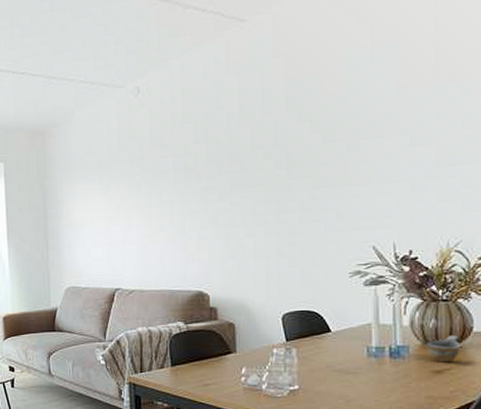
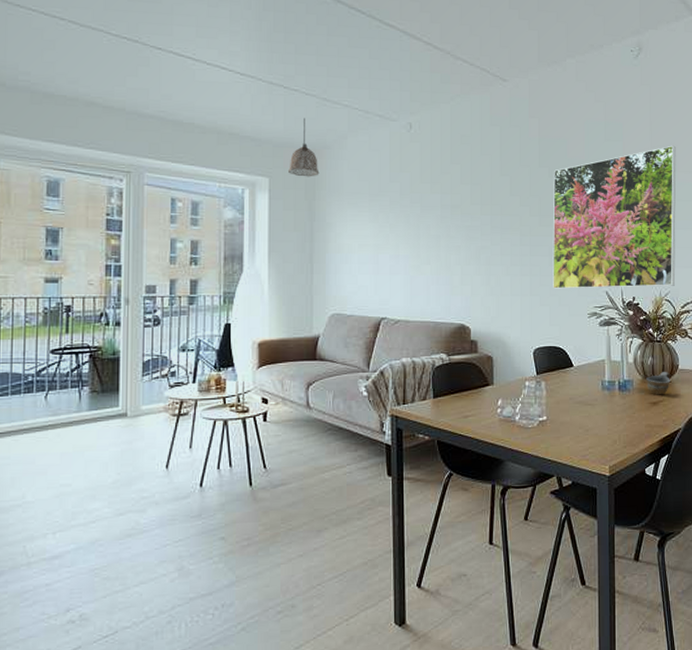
pendant lamp: none [21,99,50,158] -> present [289,117,320,177]
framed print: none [304,59,473,248] -> present [552,145,676,289]

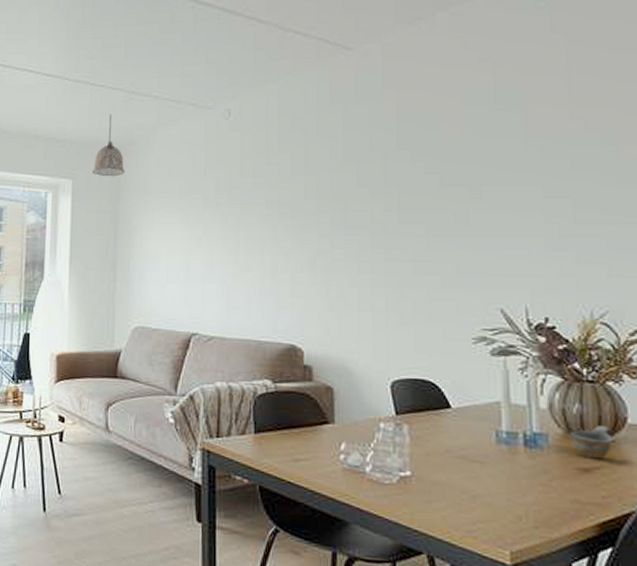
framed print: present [552,145,676,289] -> none [417,108,617,305]

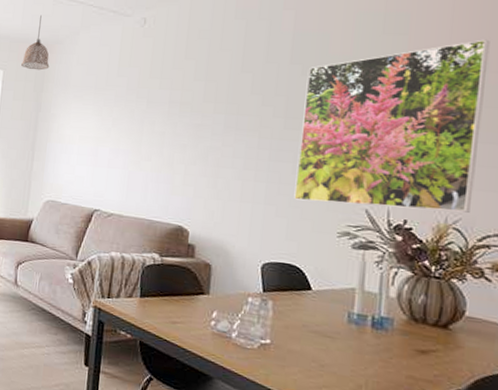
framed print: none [417,108,617,305] -> present [294,39,490,213]
cup: present [571,426,613,459] -> none [413,315,451,343]

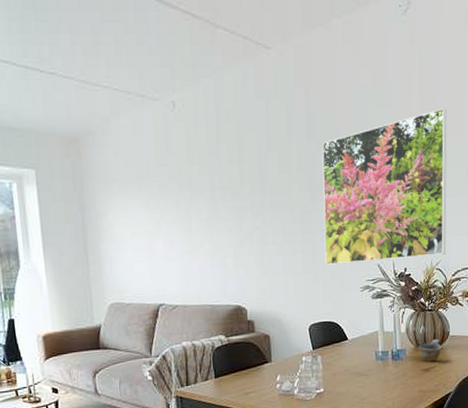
pendant lamp: present [21,15,50,71] -> none [54,103,86,166]
cup: none [413,315,451,343] -> present [418,339,442,362]

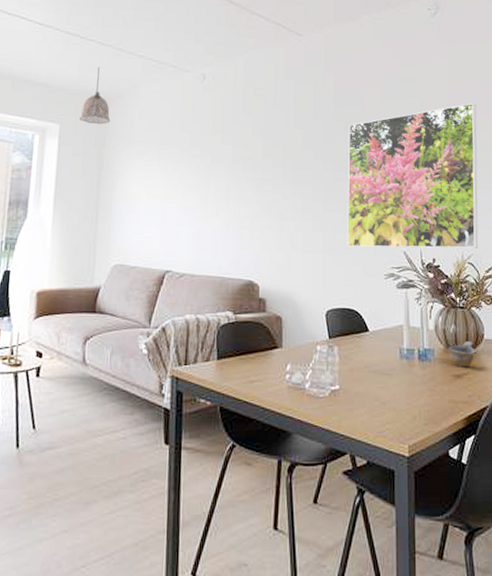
pendant lamp: none [54,103,86,166] -> present [80,66,111,125]

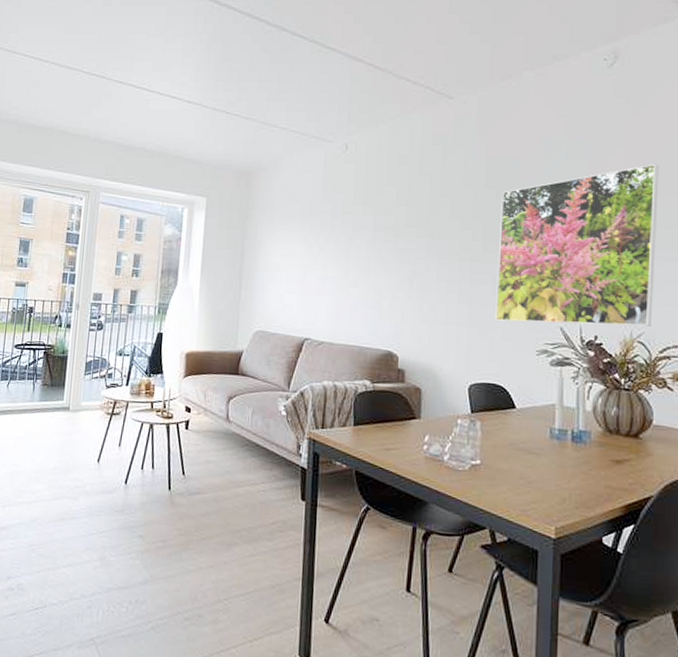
pendant lamp: present [80,66,111,125] -> none [225,140,254,197]
cup: present [449,341,475,367] -> none [608,426,641,453]

